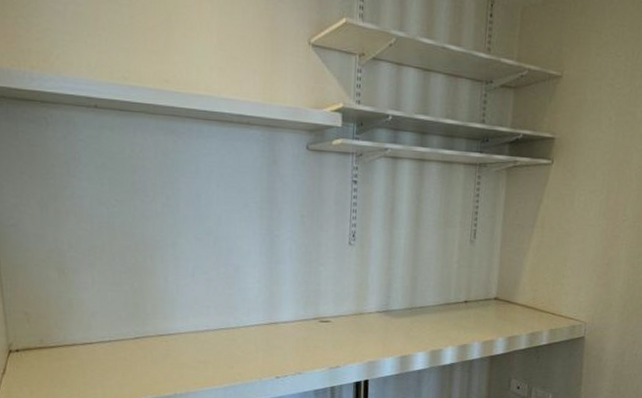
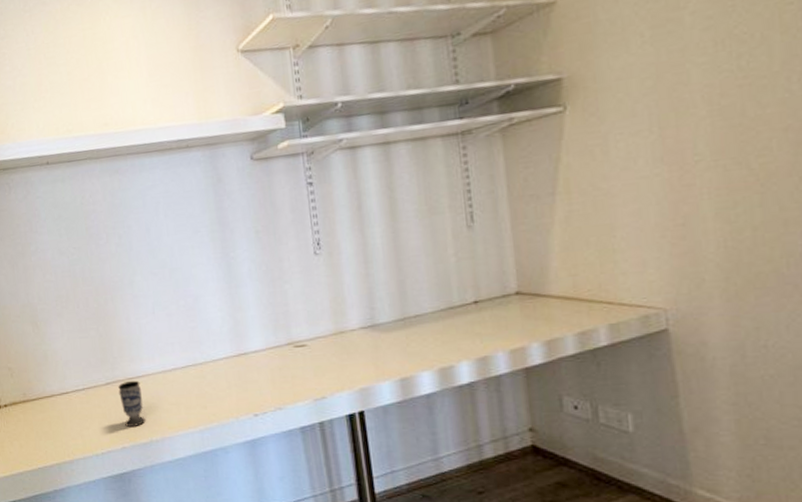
cup: none [148,337,172,380] -> present [118,380,146,427]

